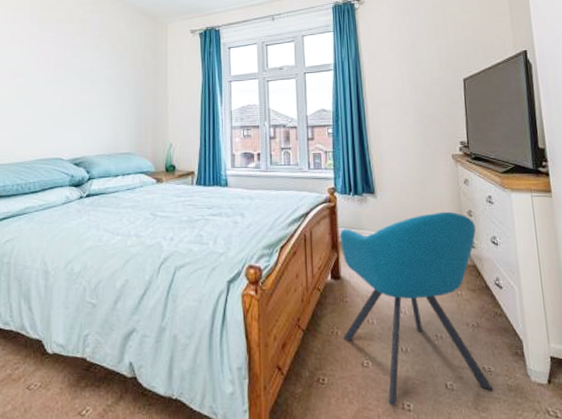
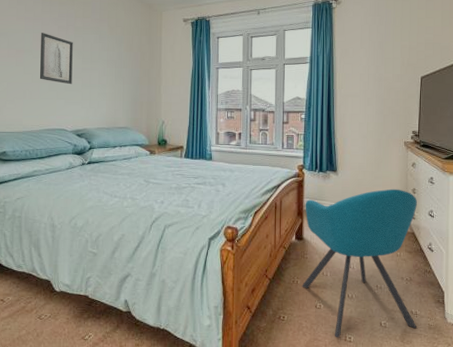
wall art: none [34,53,71,108] -> present [39,33,73,85]

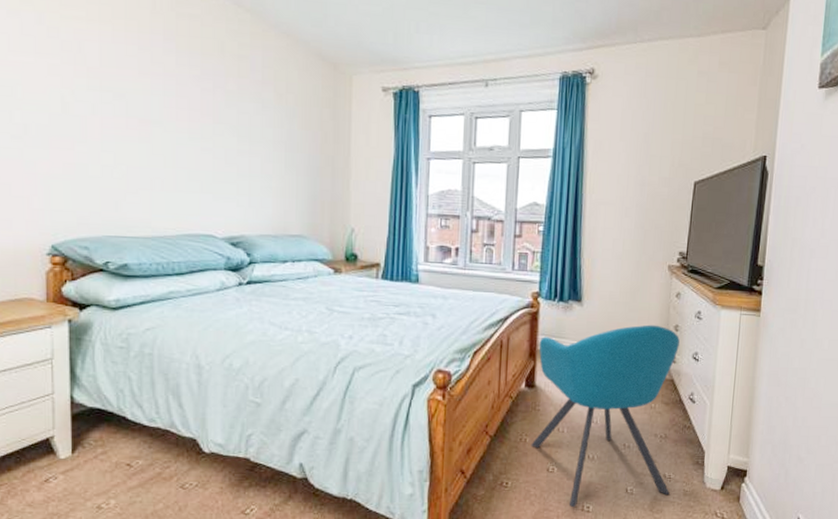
wall art: present [39,33,73,85] -> none [174,96,223,173]

